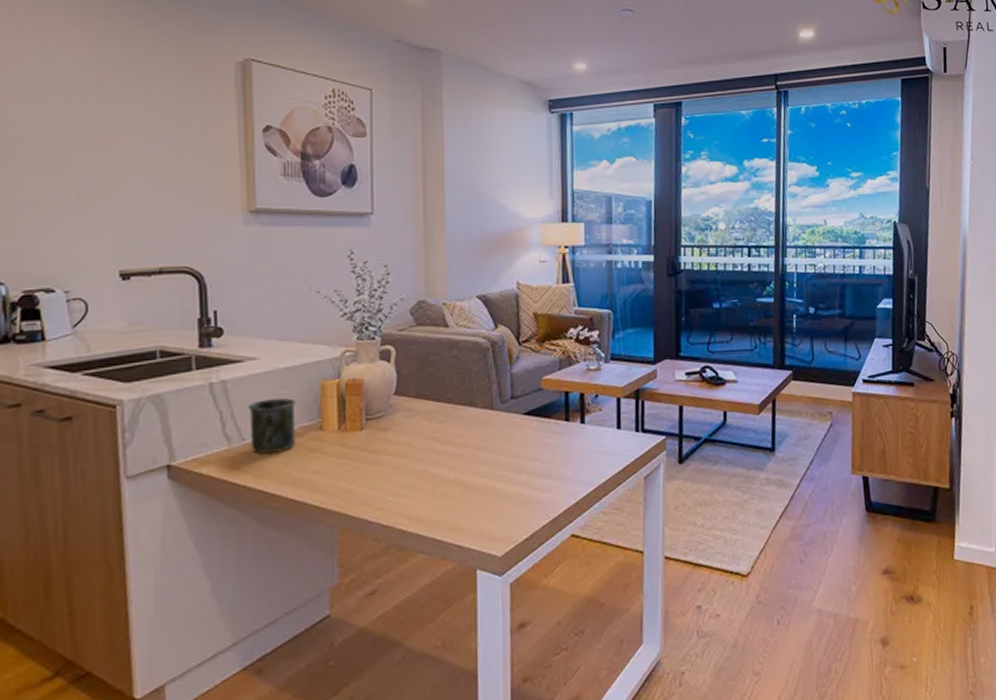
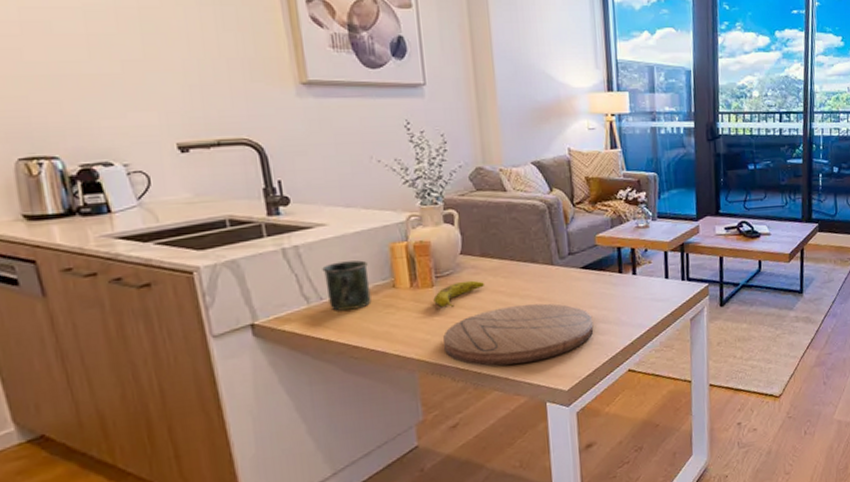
fruit: none [361,424,419,454] -> present [433,280,485,308]
cutting board: none [369,453,535,524] -> present [443,303,594,366]

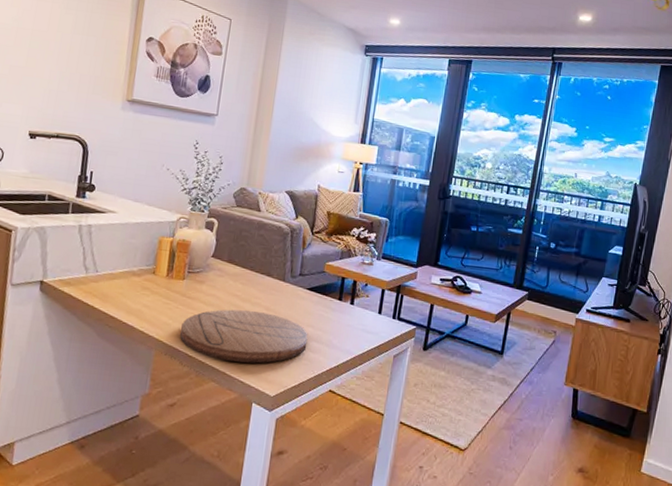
mug: present [322,260,371,311] -> none [102,244,139,286]
fruit: present [433,280,485,308] -> none [181,279,226,300]

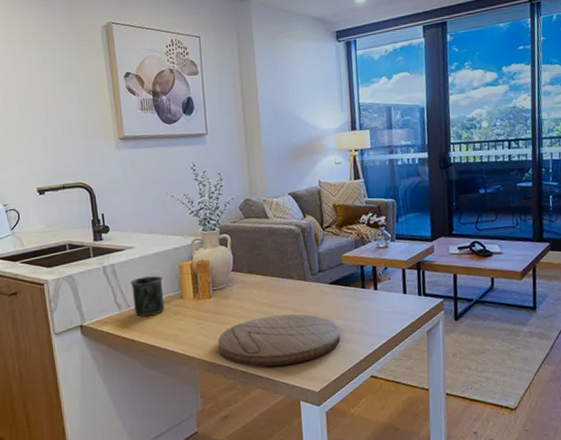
mug: none [102,244,139,286] -> present [130,276,165,317]

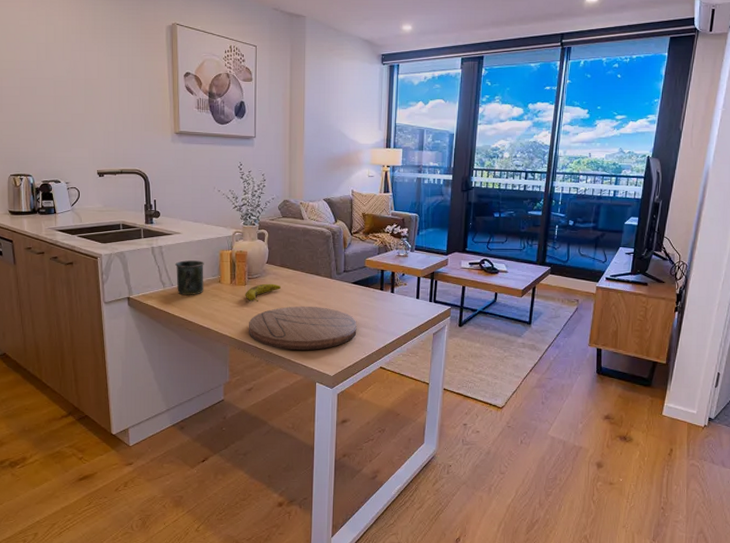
fruit: none [211,293,251,316] -> present [245,283,282,302]

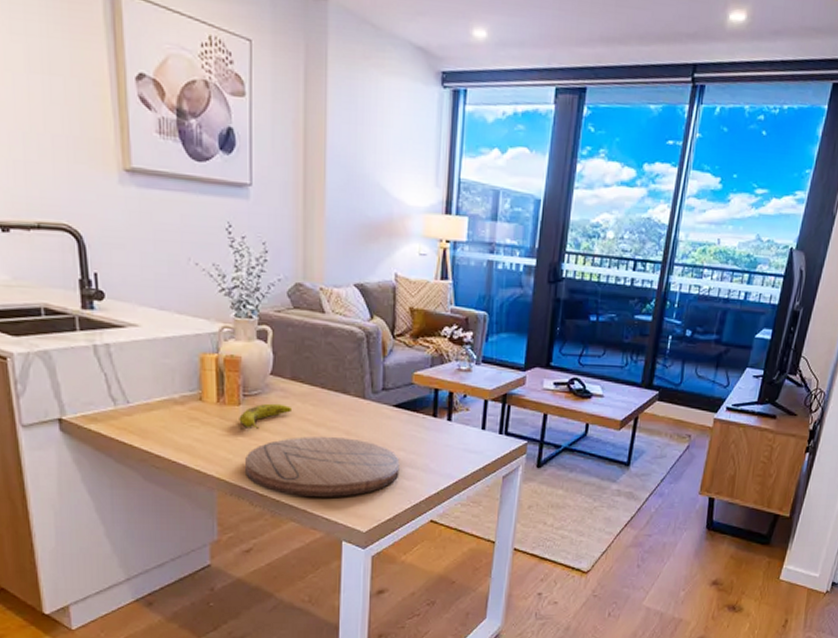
mug: present [175,260,204,295] -> none [131,366,177,418]

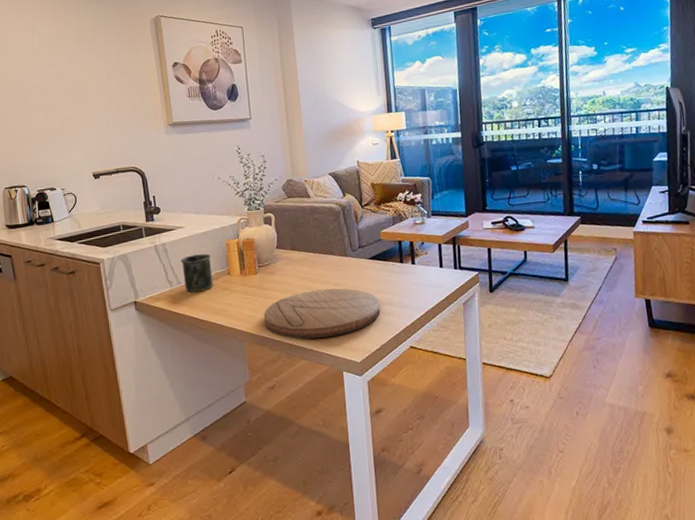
mug: none [131,366,177,418] -> present [181,254,213,293]
fruit: present [239,403,293,429] -> none [257,269,295,291]

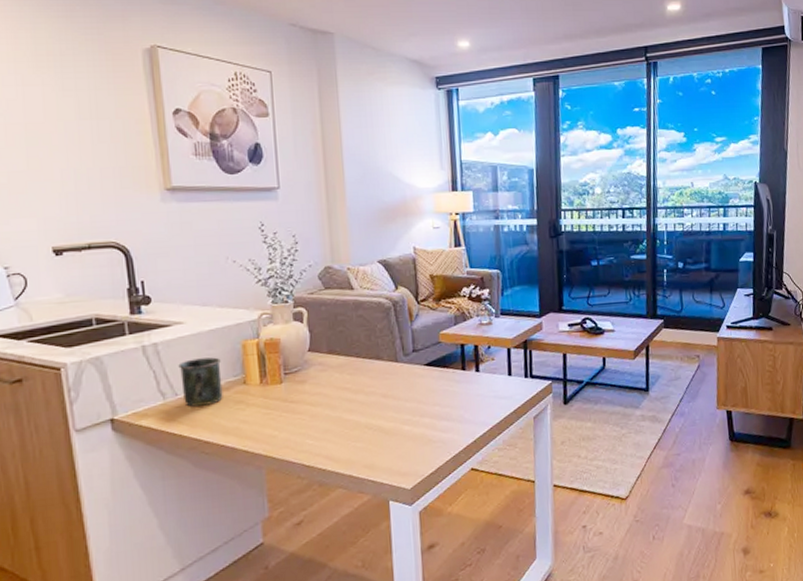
cutting board: present [264,288,381,339] -> none [290,400,437,463]

